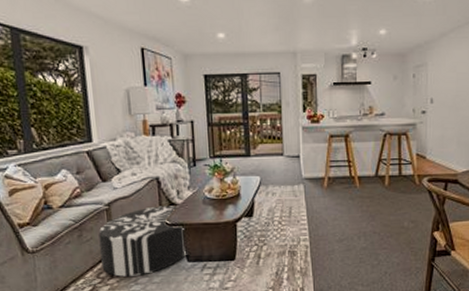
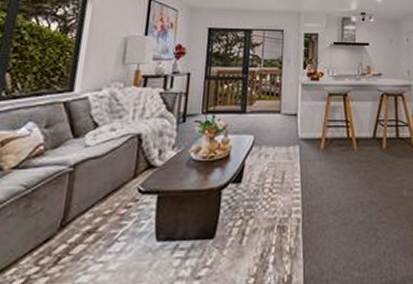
pouf: present [98,205,188,277] -> none [45,168,160,263]

